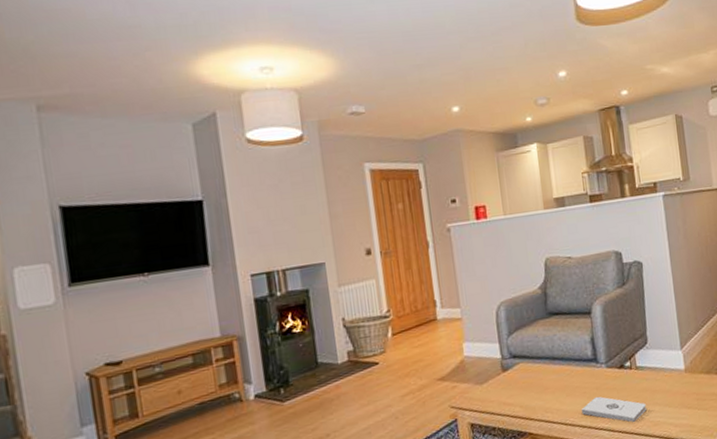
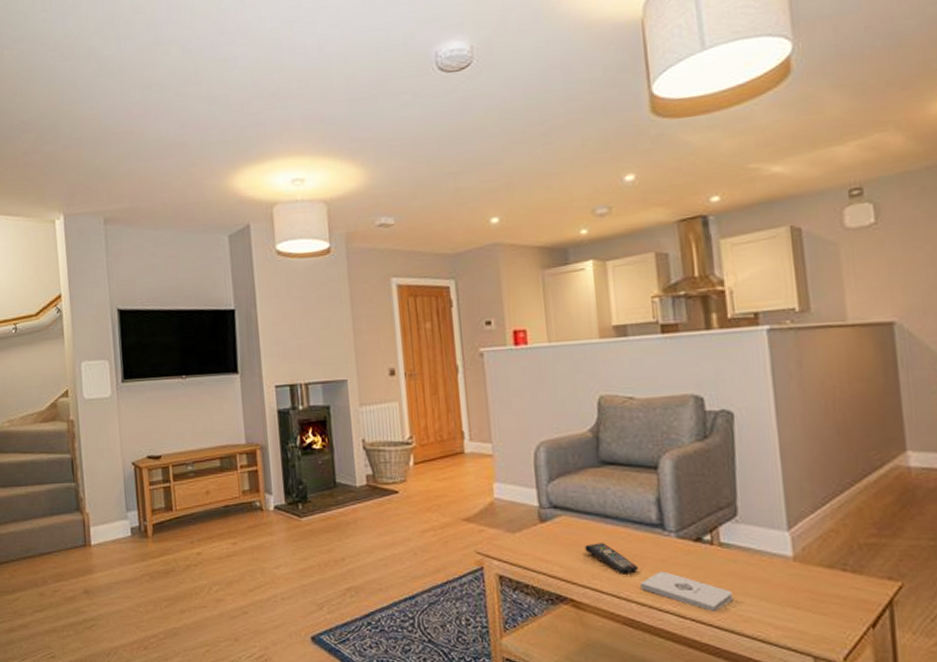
remote control: none [538,381,580,405] -> present [584,543,639,574]

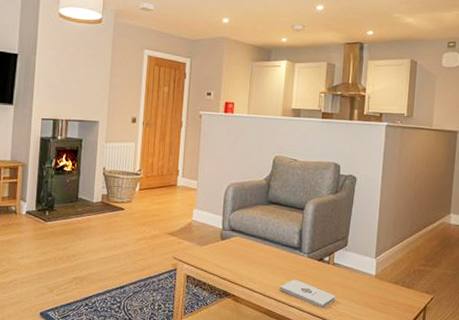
remote control: present [584,543,639,574] -> none [248,257,281,280]

